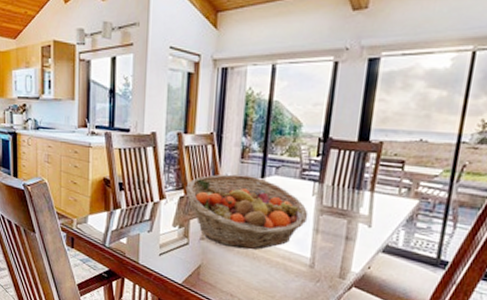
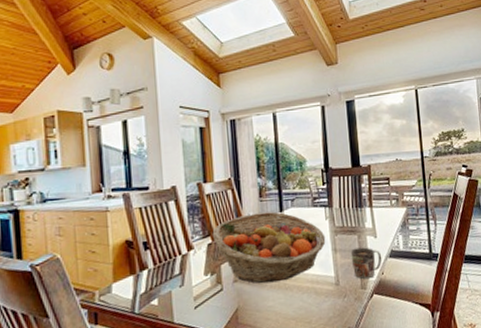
mug: none [333,233,373,270] -> present [350,247,382,280]

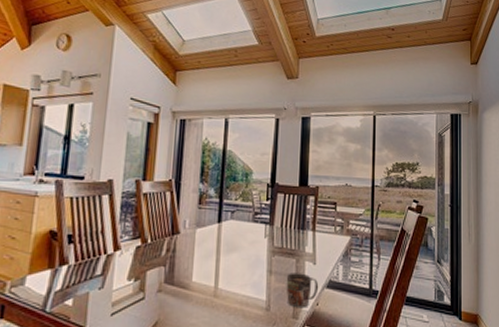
fruit basket: present [212,211,326,284] -> none [142,220,262,298]

